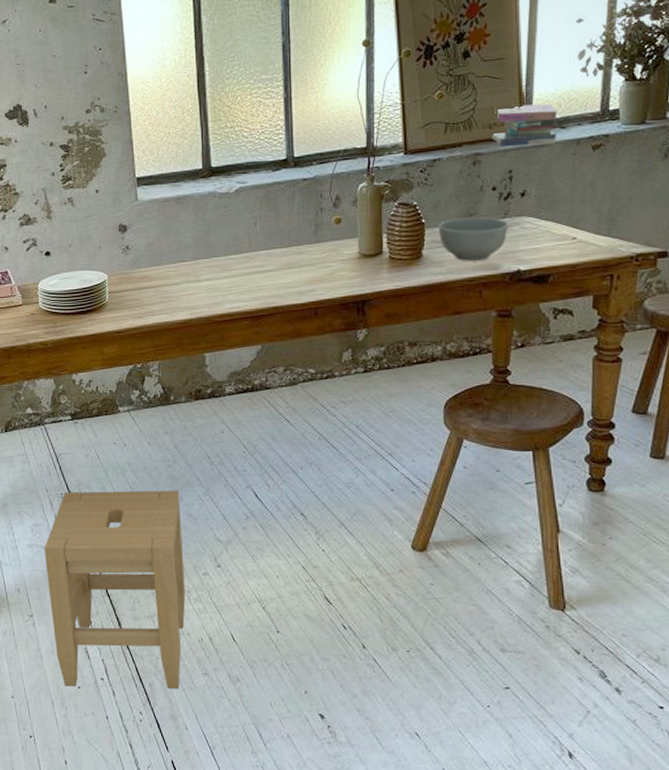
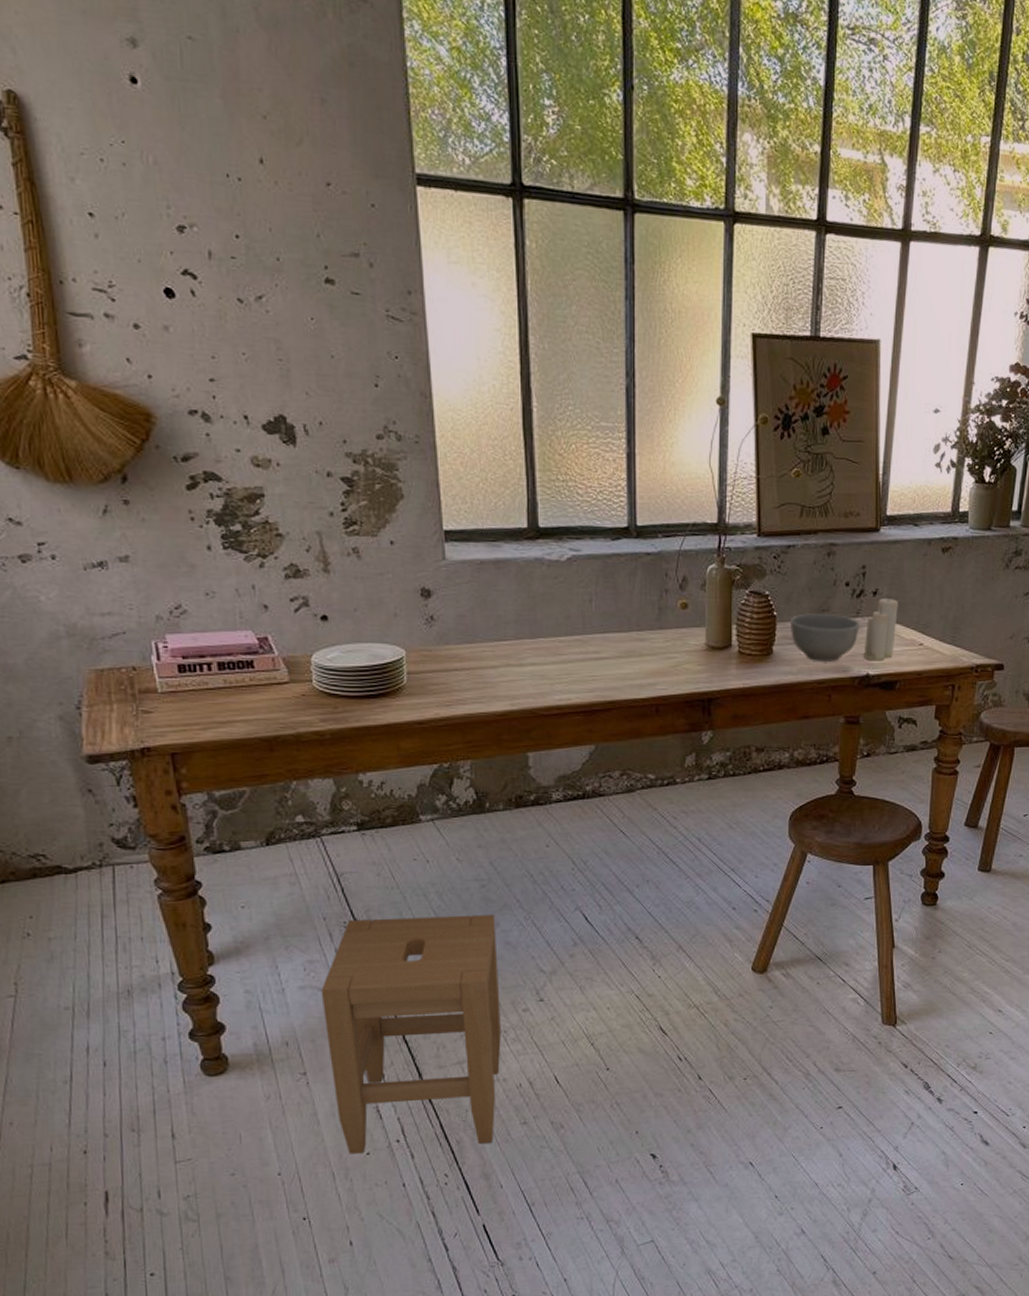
books: present [491,103,559,148] -> none [846,494,912,542]
candle: none [513,196,548,257] -> present [863,596,898,661]

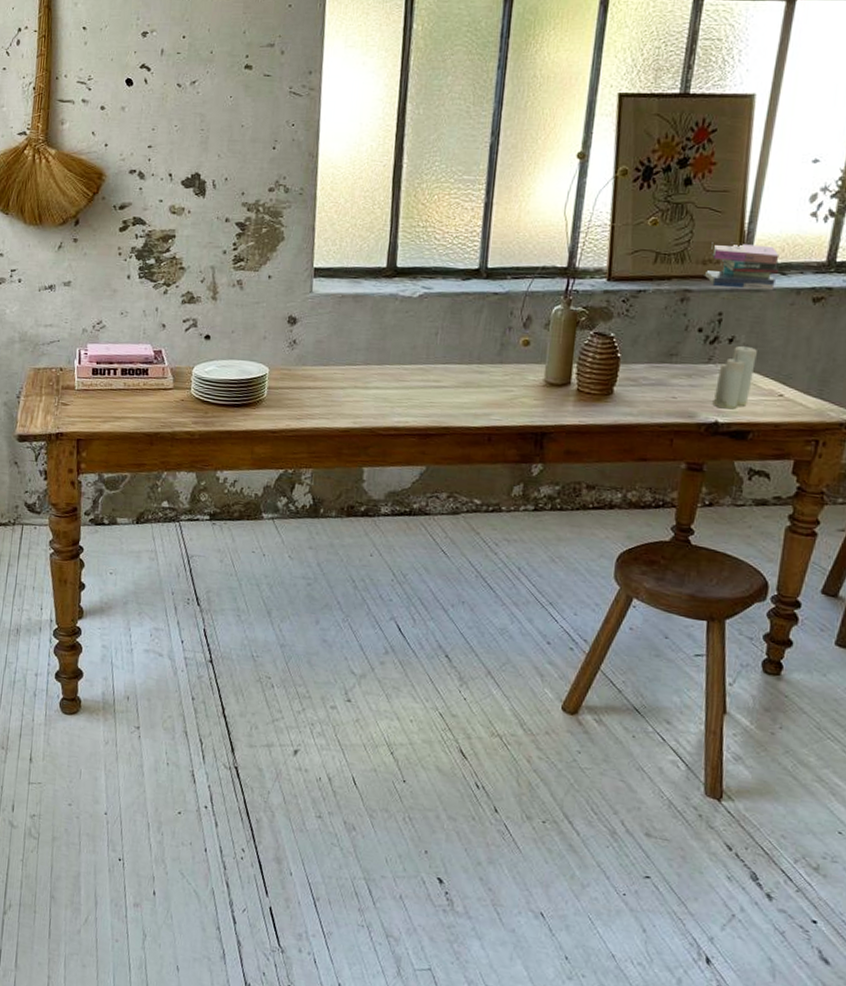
stool: present [321,914,501,1154] -> none [159,598,317,829]
bowl: present [789,613,860,662] -> none [634,356,711,406]
books: none [846,494,912,542] -> present [704,242,780,291]

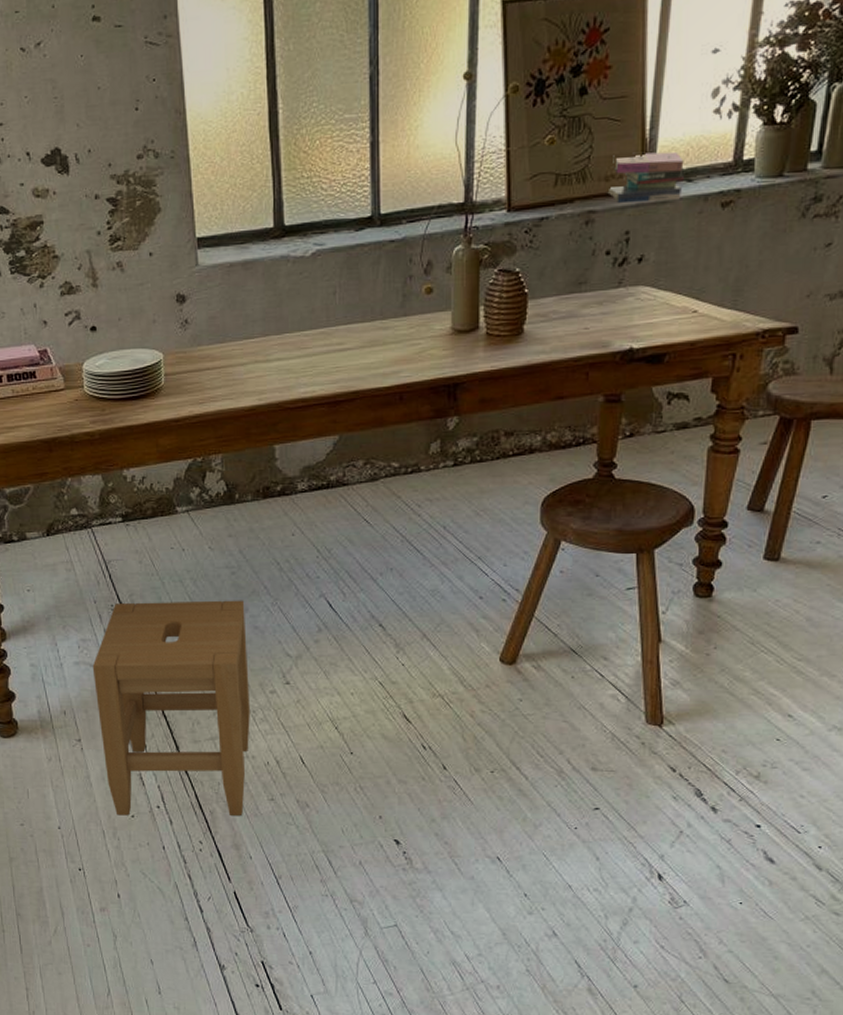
stool: none [159,598,317,829] -> present [92,600,250,816]
candle: present [712,344,757,410] -> none [626,261,668,334]

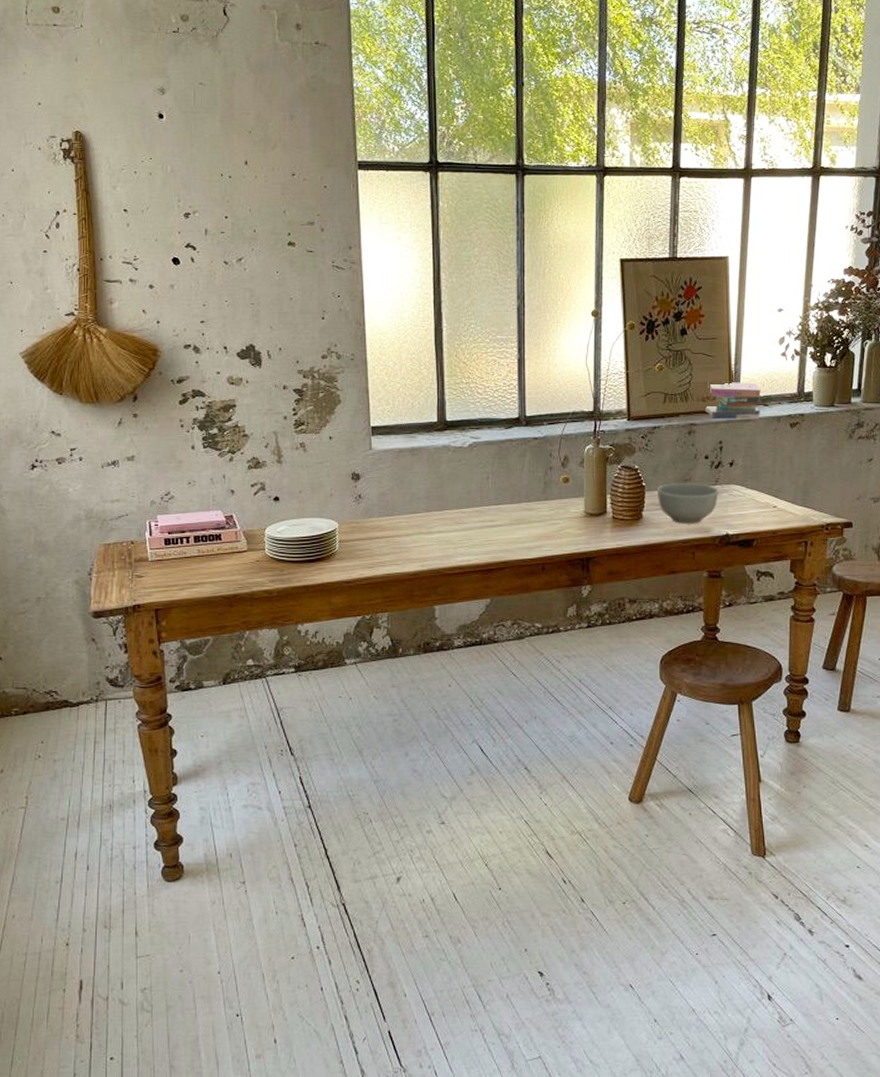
stool: present [92,600,250,816] -> none [260,745,408,958]
bowl: none [542,286,622,338] -> present [656,483,719,524]

